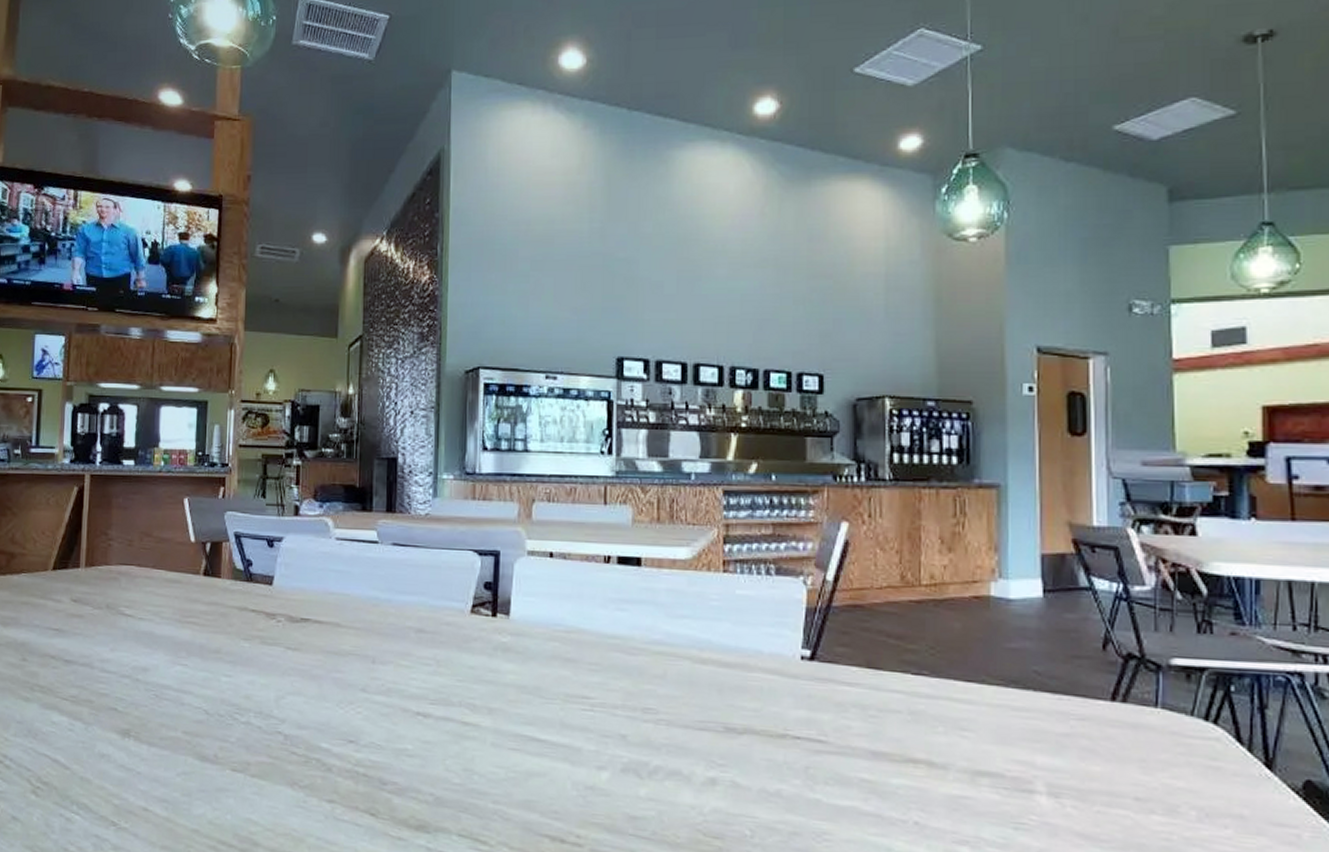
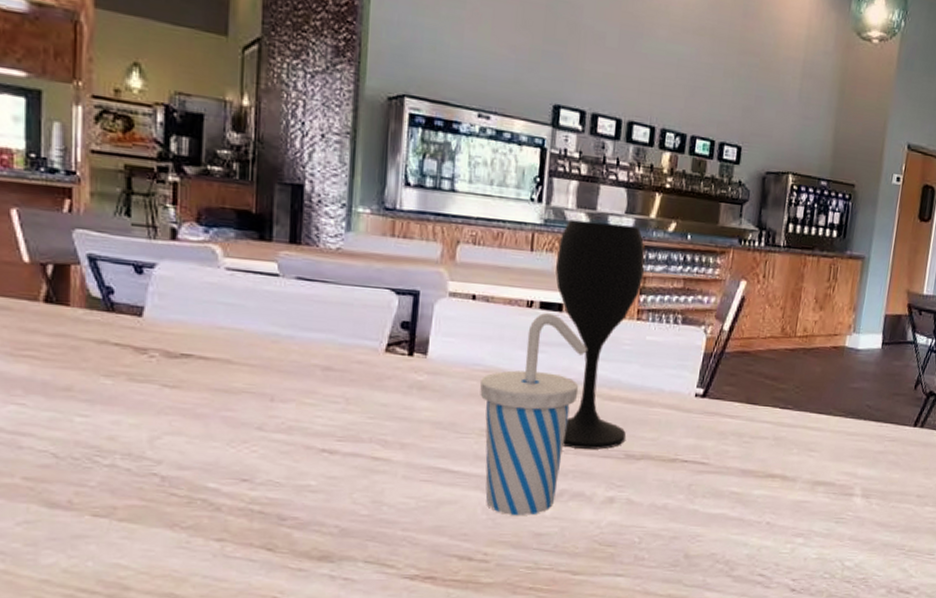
cup: none [563,567,671,795] -> present [480,312,587,515]
wine glass: none [630,469,727,721] -> present [555,219,646,450]

